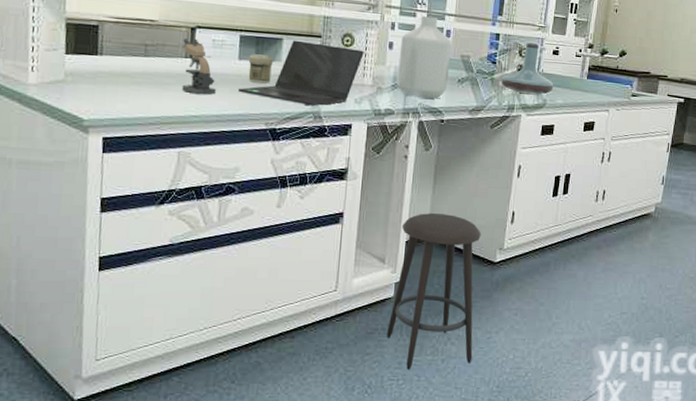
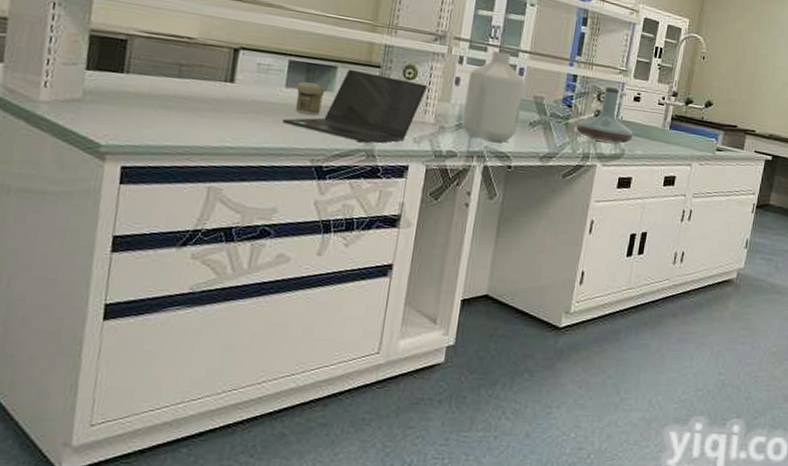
microscope: present [181,37,216,96] -> none [217,59,257,125]
stool: present [387,213,481,370] -> none [433,269,546,447]

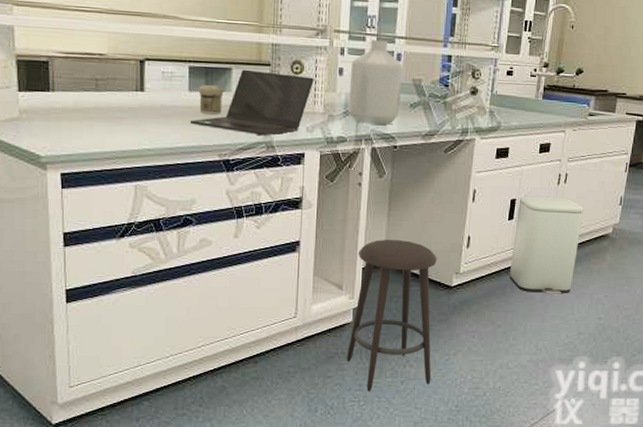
stool: none [433,269,546,447] -> present [347,240,437,391]
flask: present [576,86,634,145] -> none [454,64,508,118]
pedal bin: none [624,230,707,344] -> present [509,195,584,294]

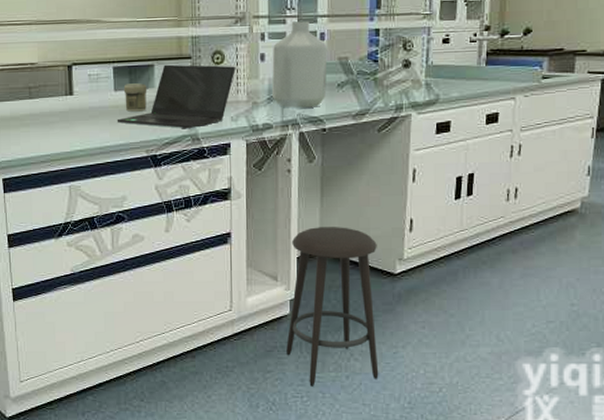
pedal bin: present [509,195,584,294] -> none [460,170,543,279]

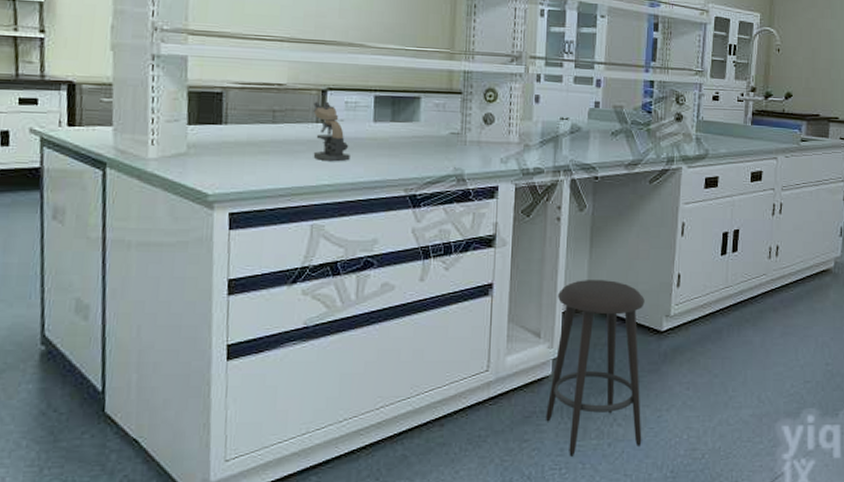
microscope: none [62,75,97,130] -> present [313,101,350,162]
laptop: present [117,64,236,129] -> none [373,98,509,169]
jar: present [123,83,147,112] -> none [384,115,411,146]
bottle: present [272,21,328,108] -> none [545,66,603,154]

